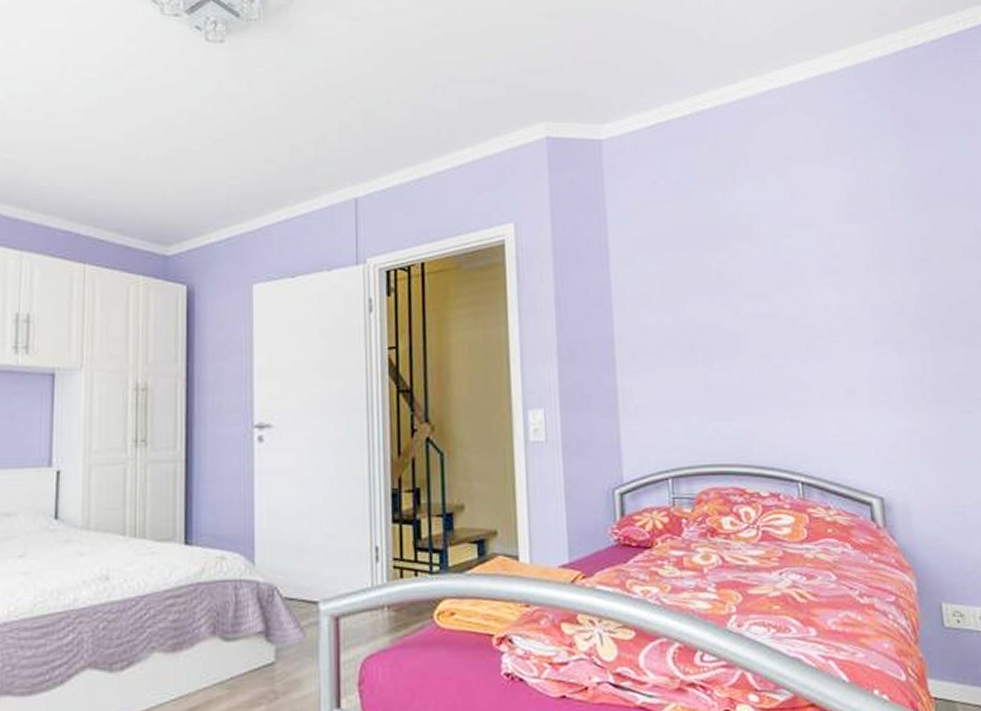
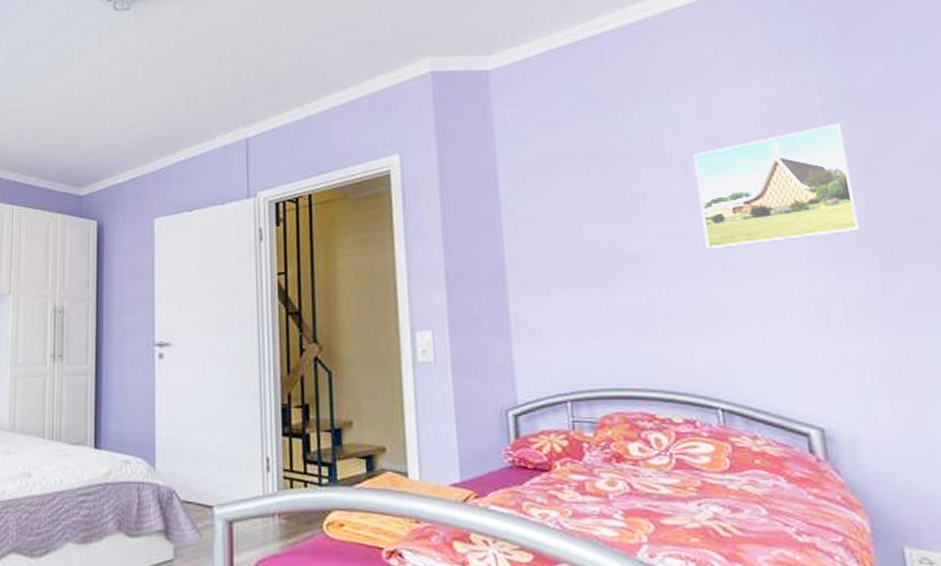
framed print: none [783,211,917,329] -> present [693,122,859,250]

